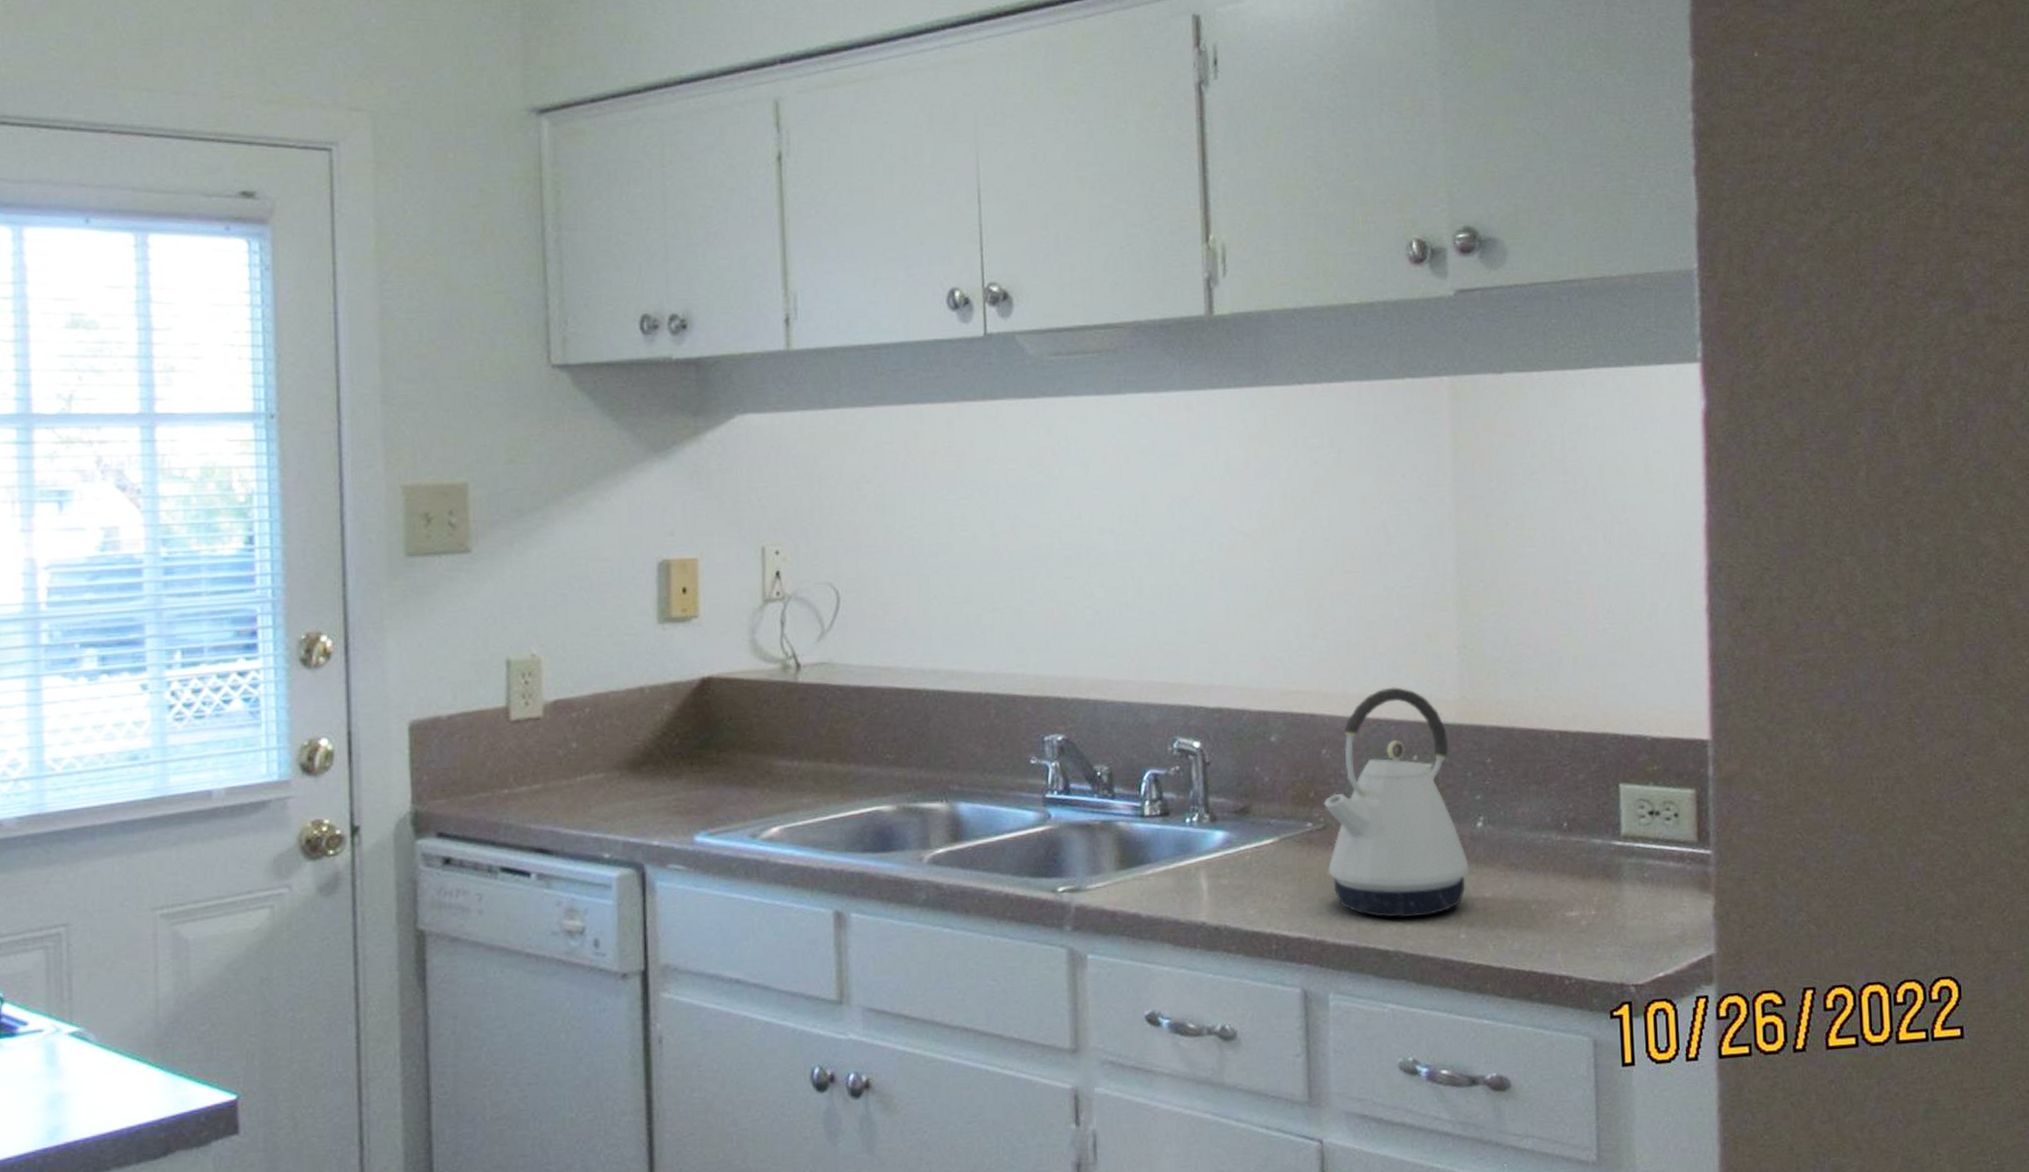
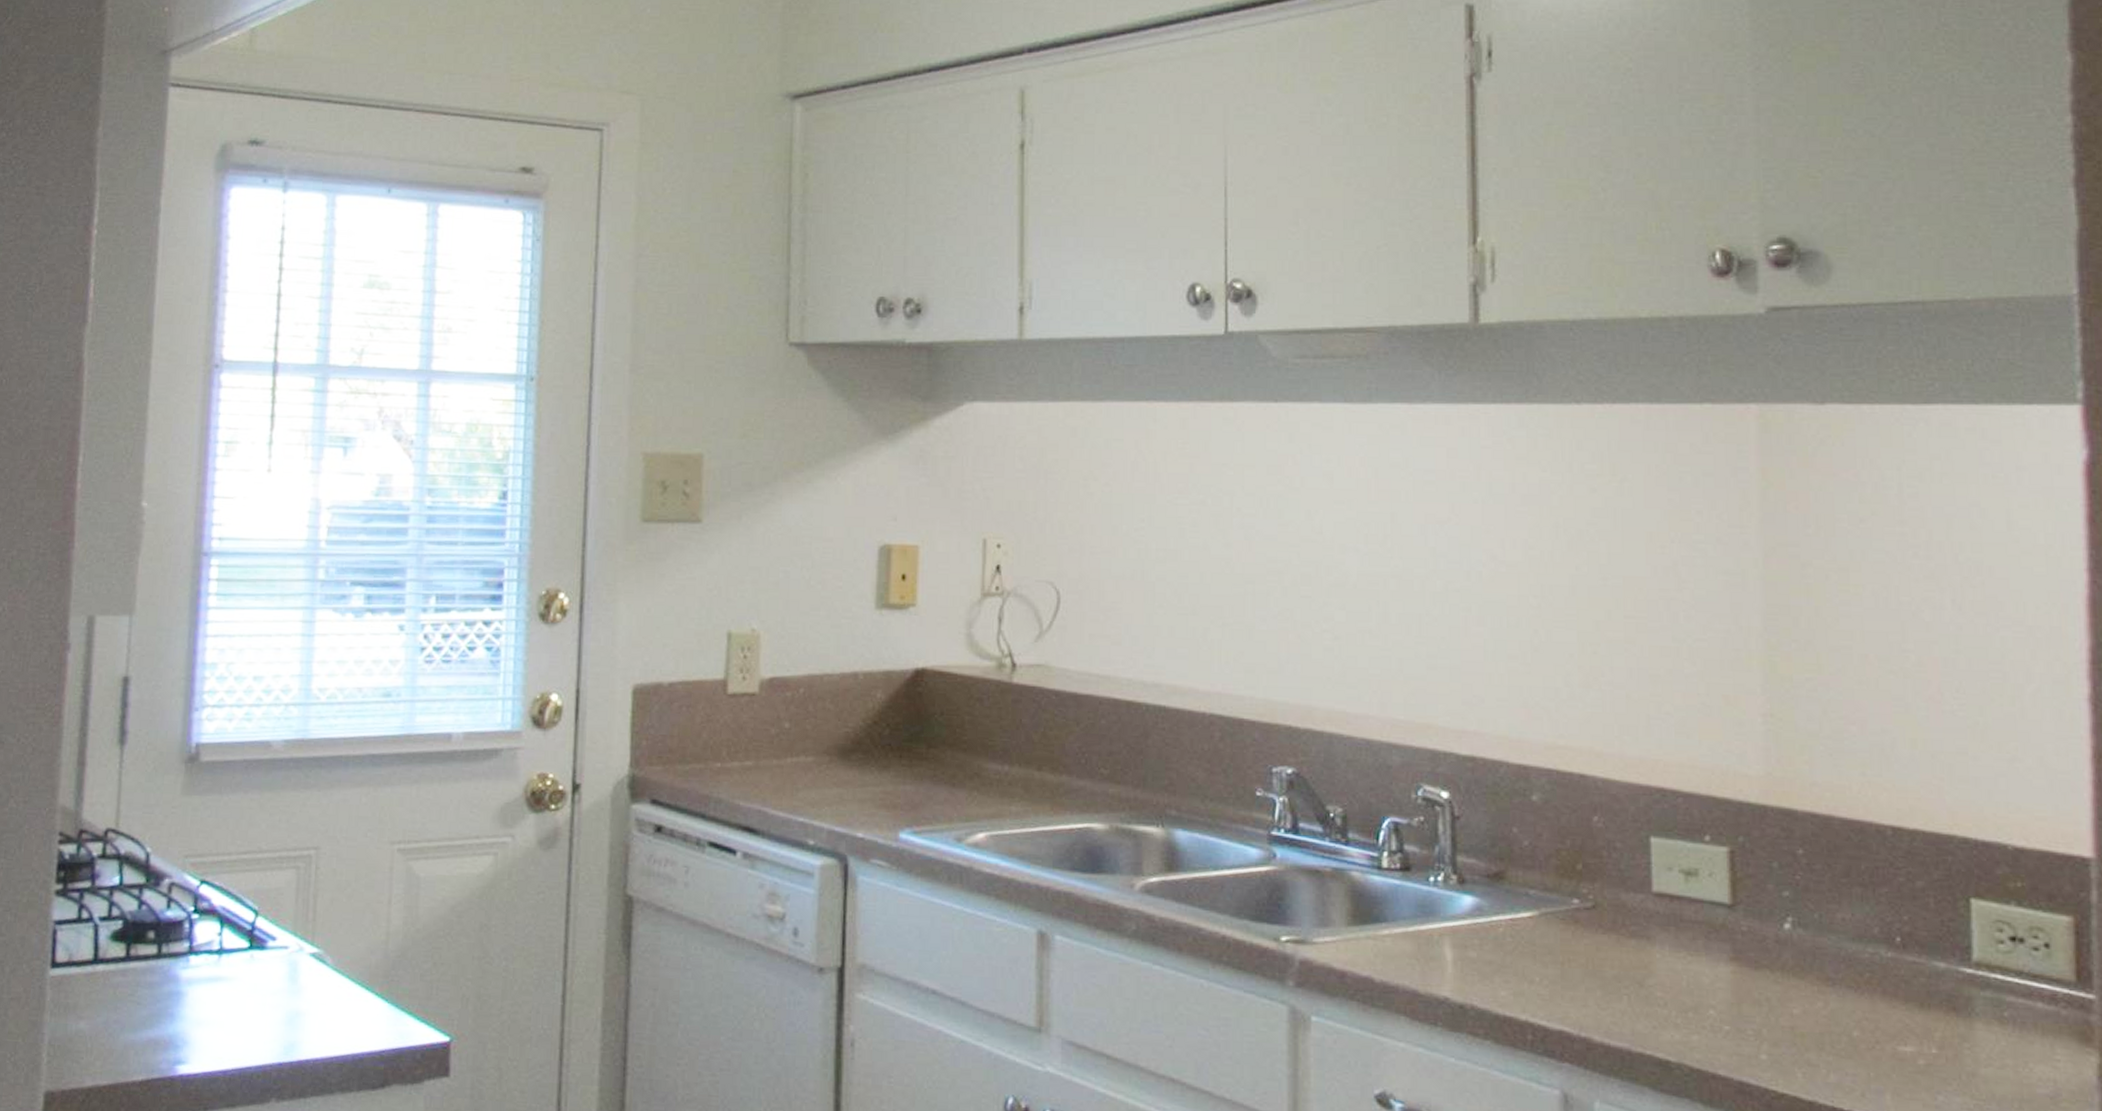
kettle: present [1323,687,1468,919] -> none [1593,753,1772,1028]

